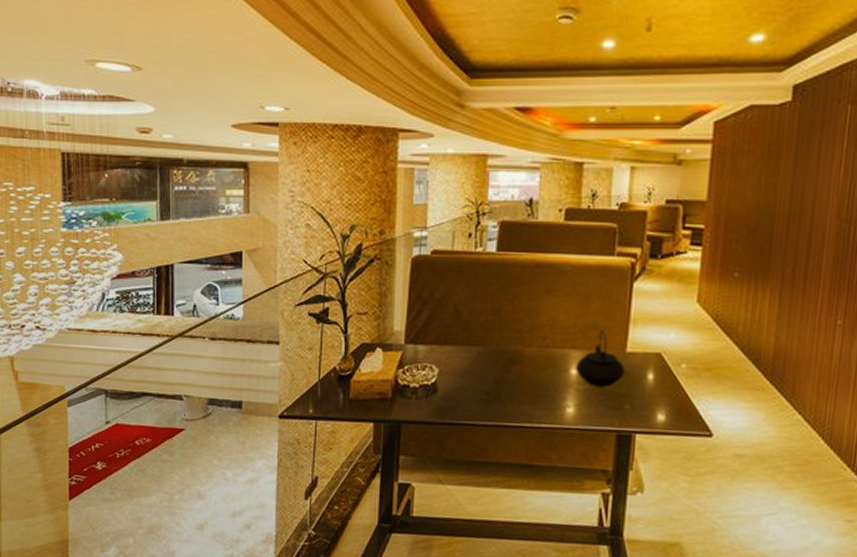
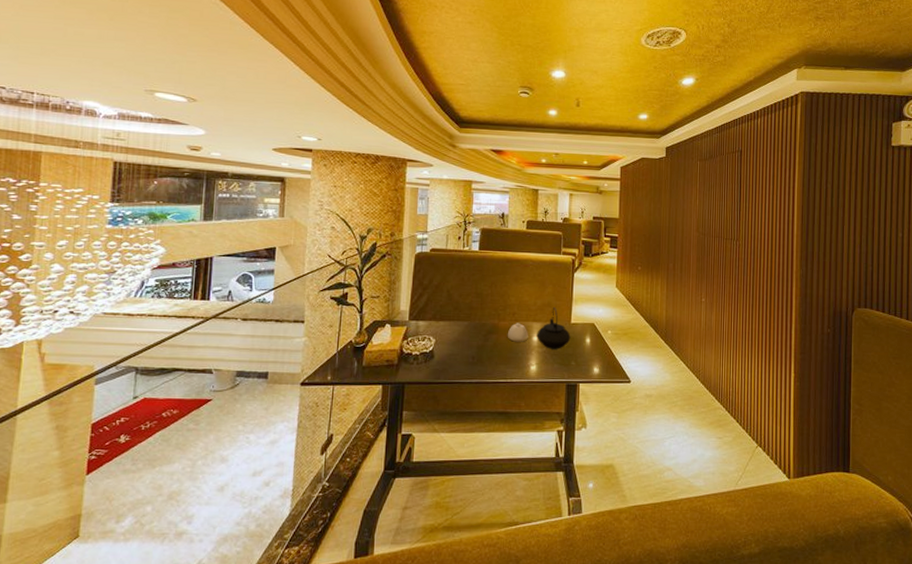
sugar bowl: none [534,350,564,376] -> present [507,323,528,342]

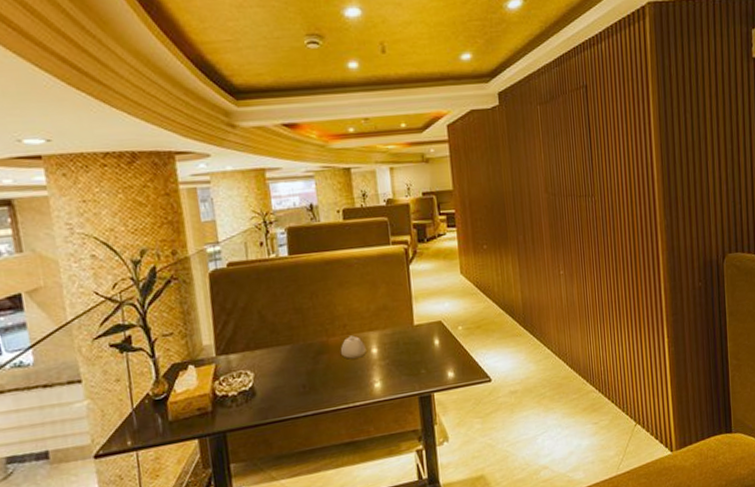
teapot: present [537,307,571,349] -> none [375,310,417,360]

